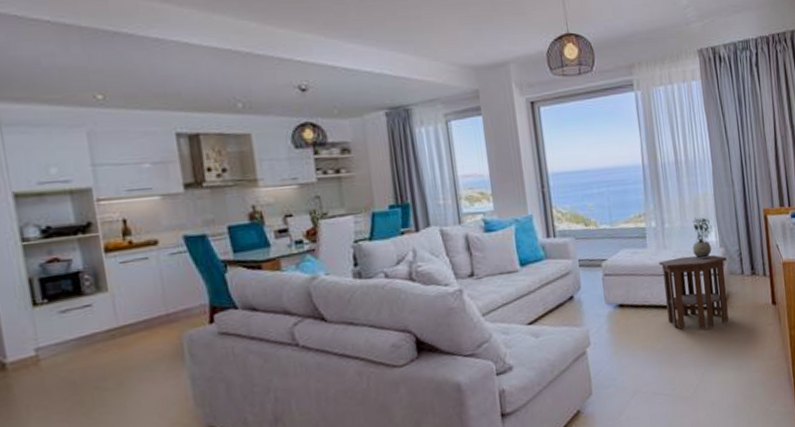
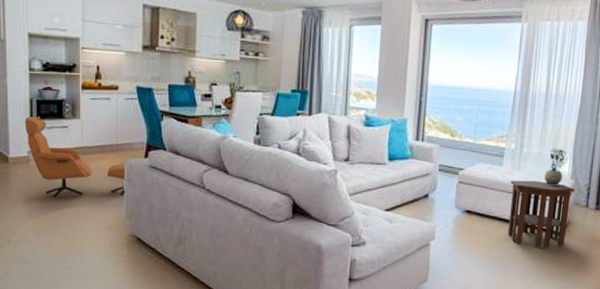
armchair: none [23,301,191,404] -> present [24,116,127,198]

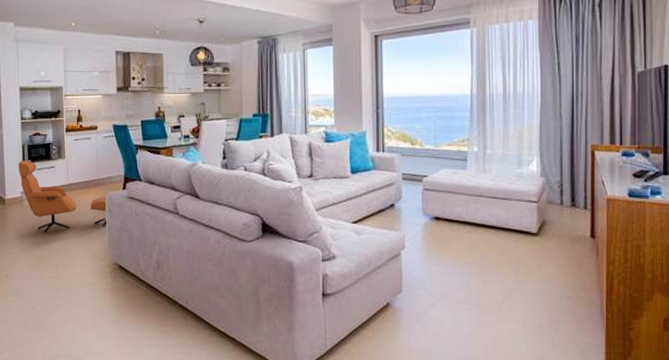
side table: present [507,180,575,248] -> none [477,181,546,250]
potted plant: present [544,146,568,187] -> none [511,145,535,186]

